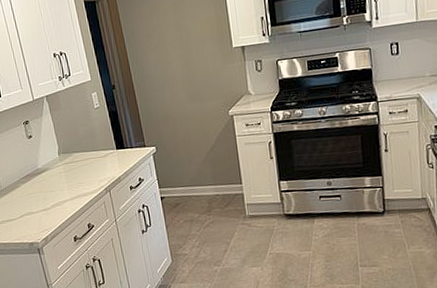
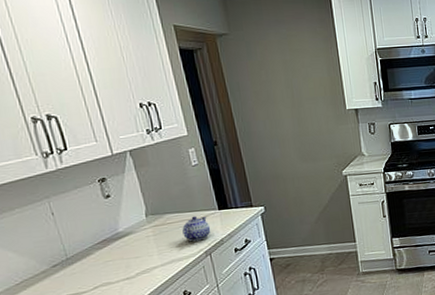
teapot: none [87,155,110,179] -> present [182,216,211,242]

